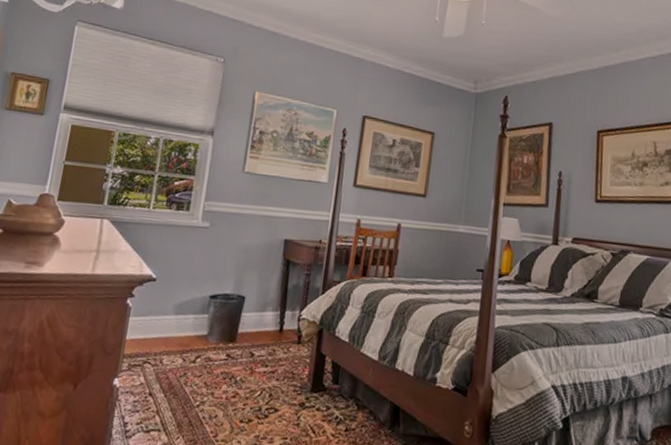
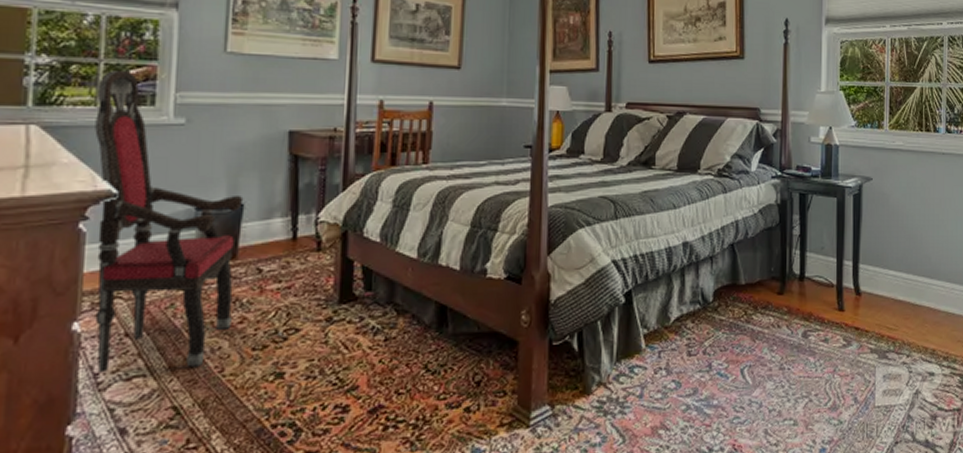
armchair: none [127,181,246,430] -> present [95,71,244,373]

